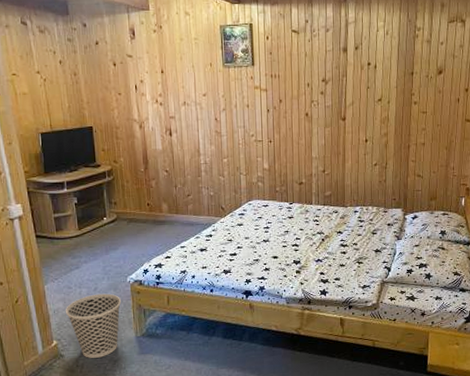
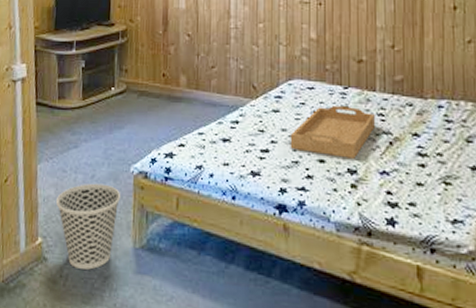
serving tray: none [251,217,313,253] -> present [290,106,376,159]

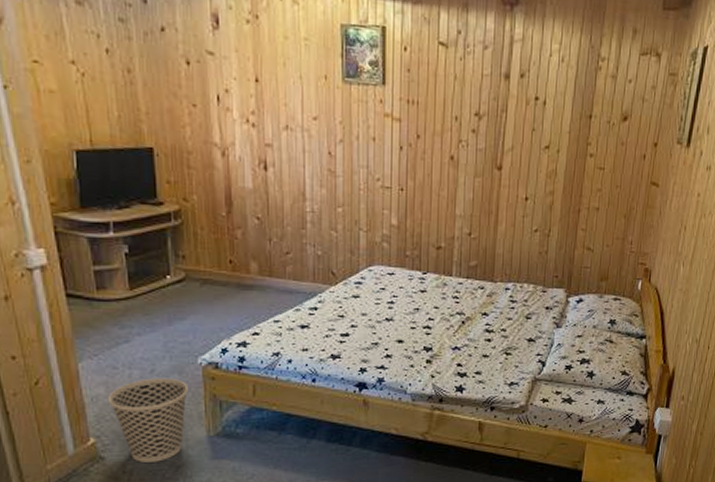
serving tray: present [290,106,376,159] -> none [370,290,452,338]

